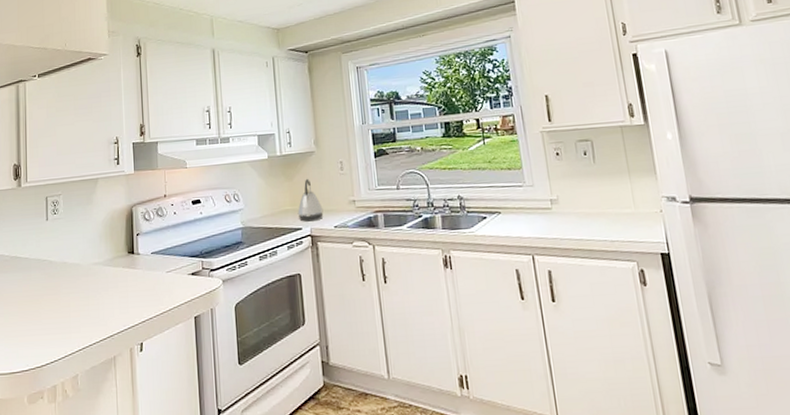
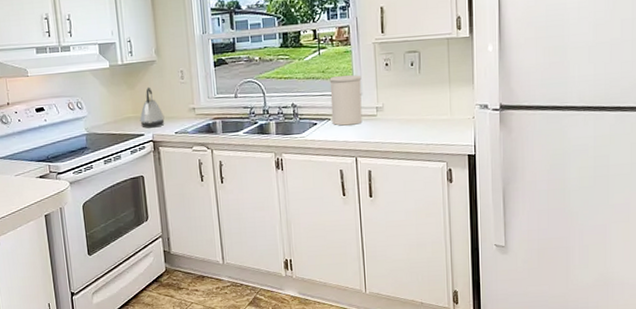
canister: none [497,165,536,220] -> present [329,74,363,126]

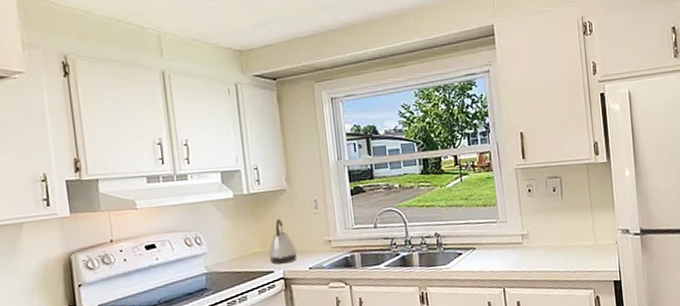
canister: present [329,74,363,126] -> none [473,201,508,255]

